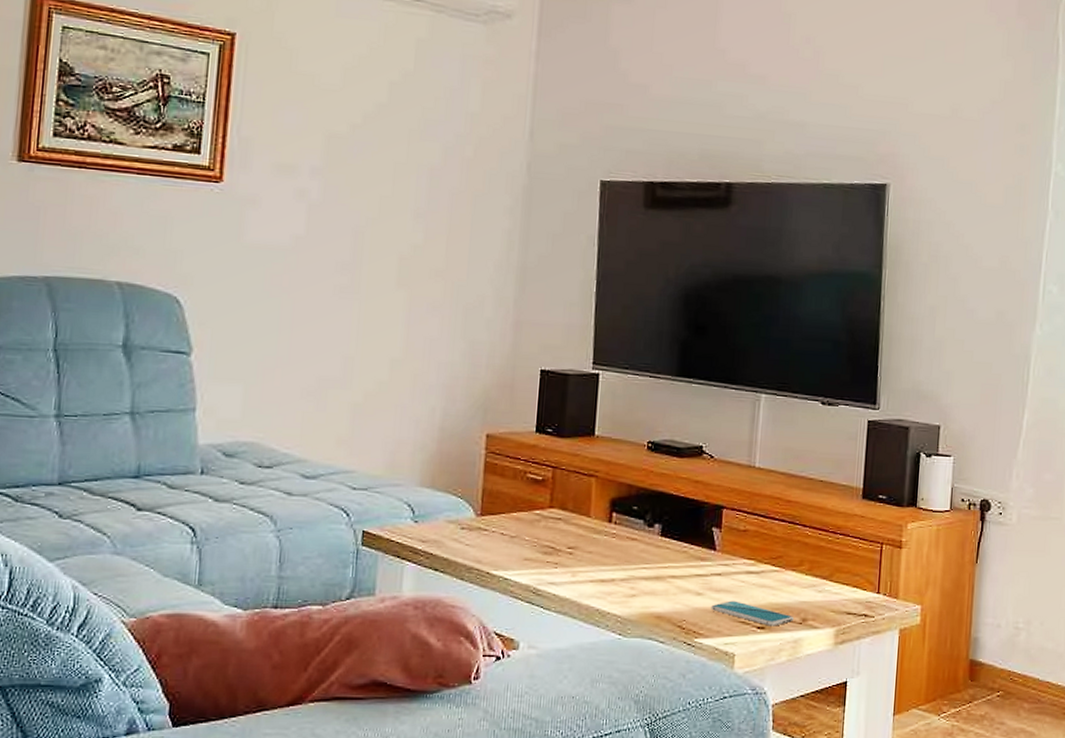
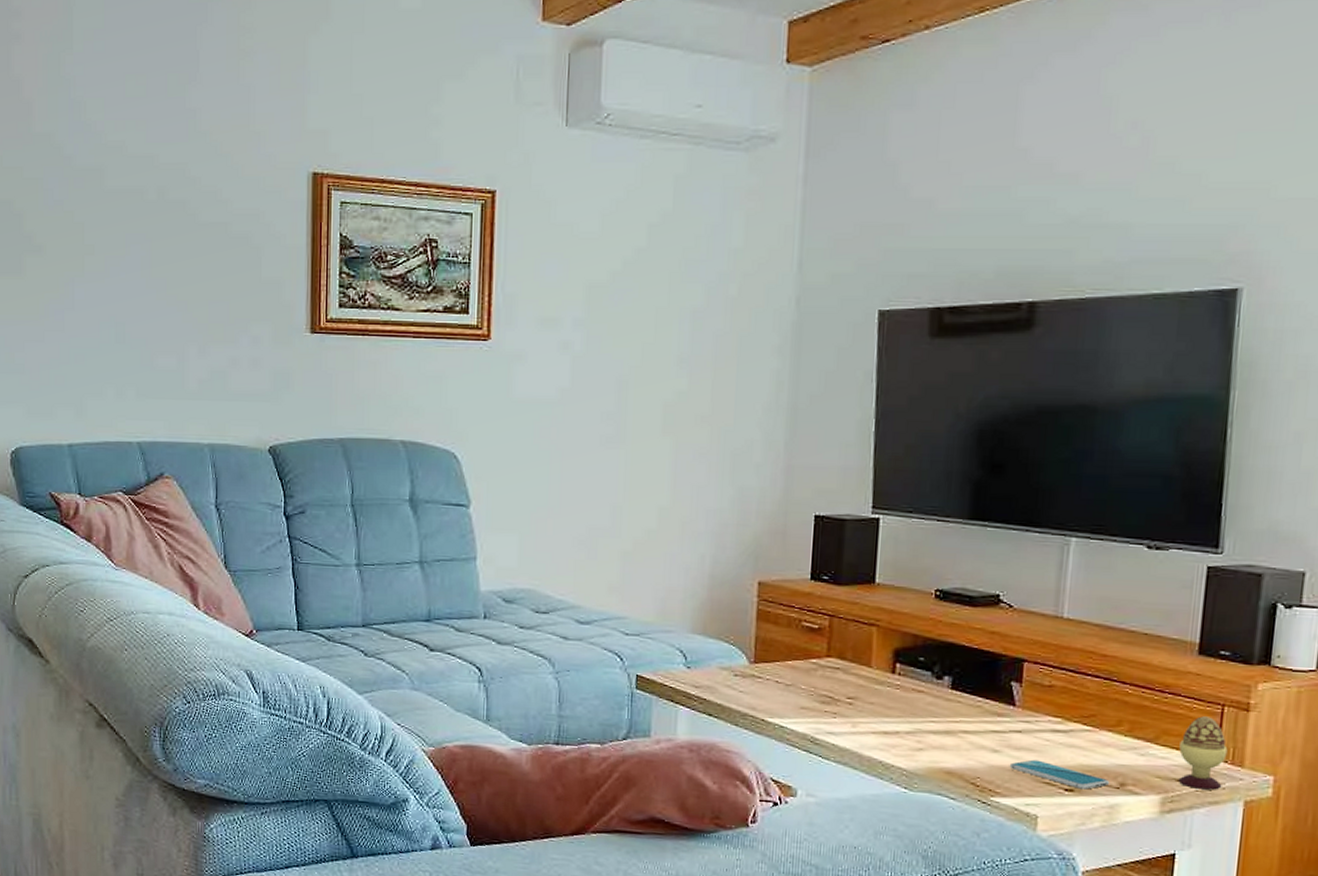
decorative egg: none [848,554,886,621] -> present [1178,716,1228,790]

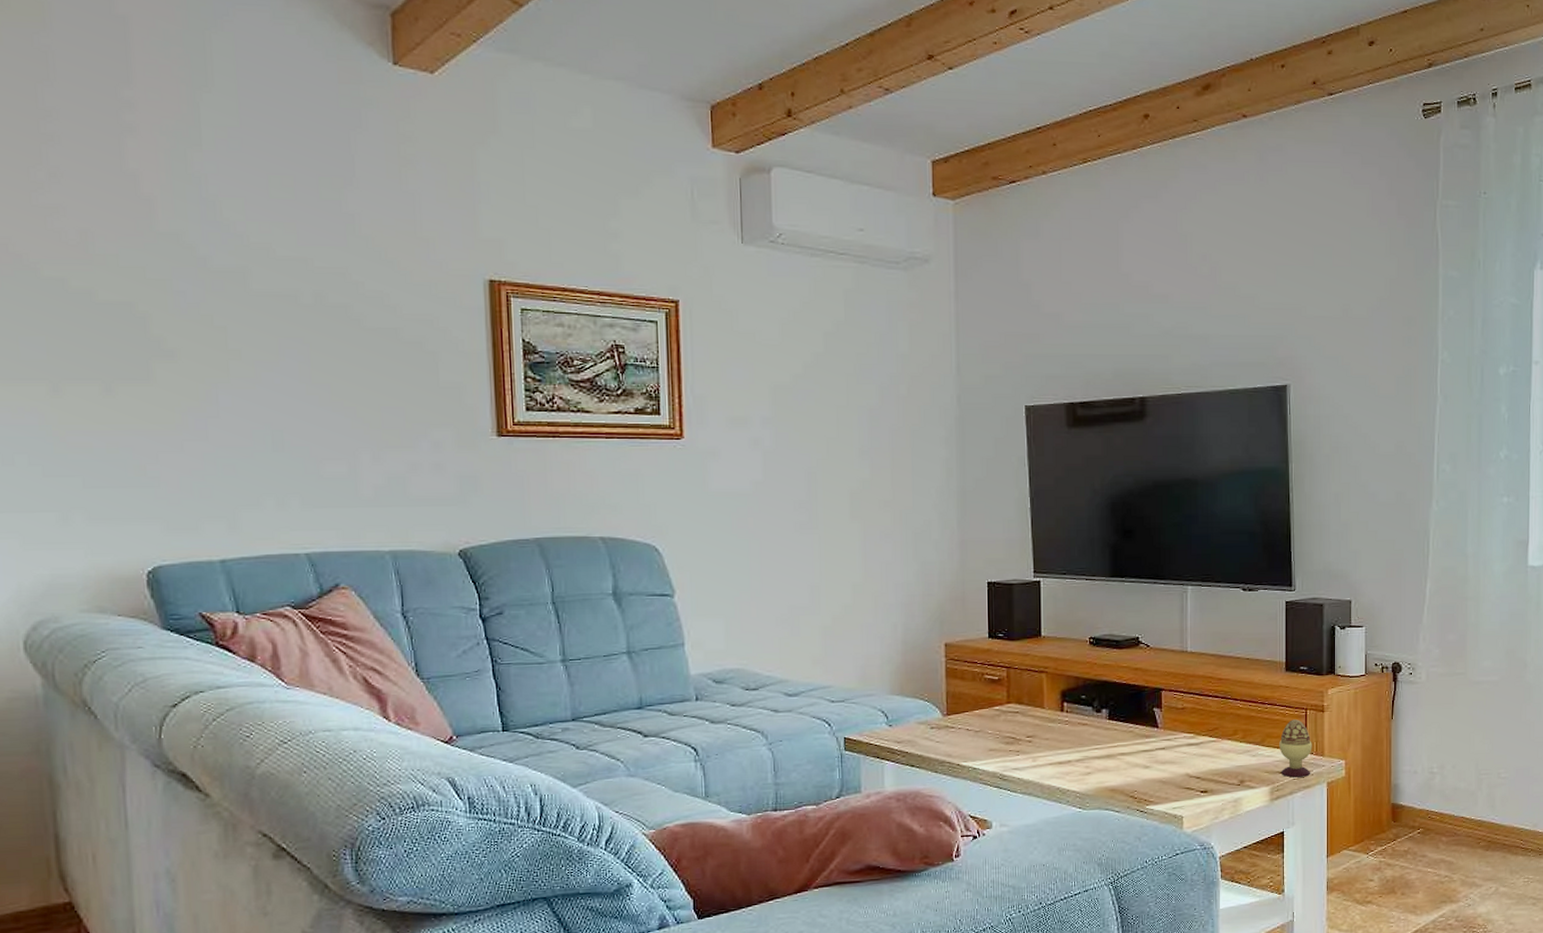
smartphone: present [1009,759,1110,790] -> none [1158,770,1233,790]

